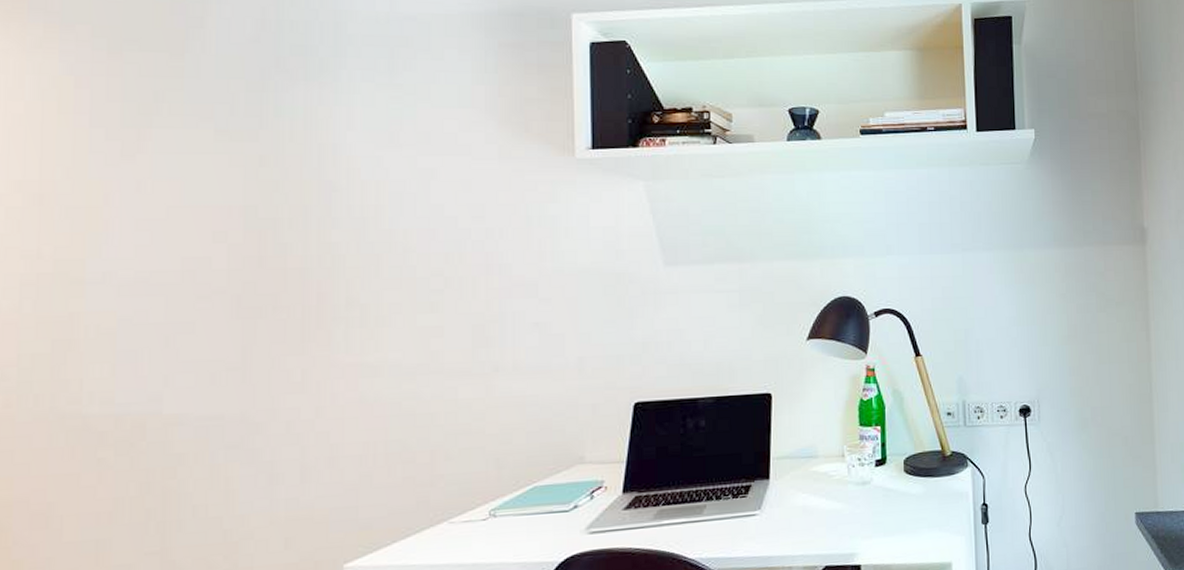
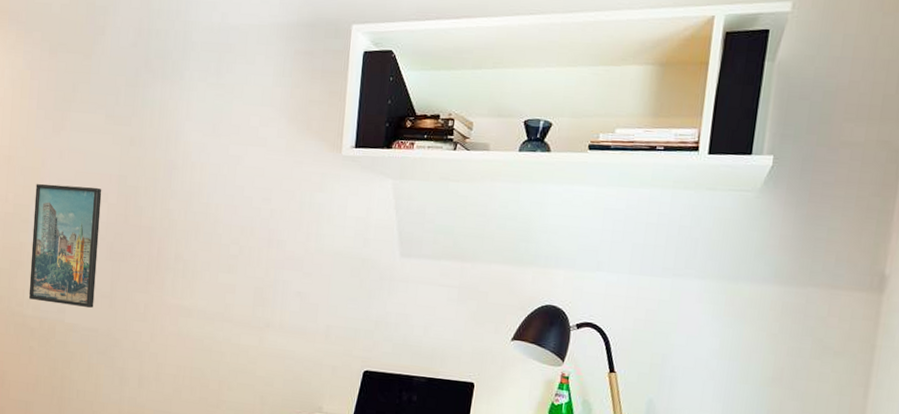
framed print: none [91,224,216,391] -> present [28,183,102,308]

